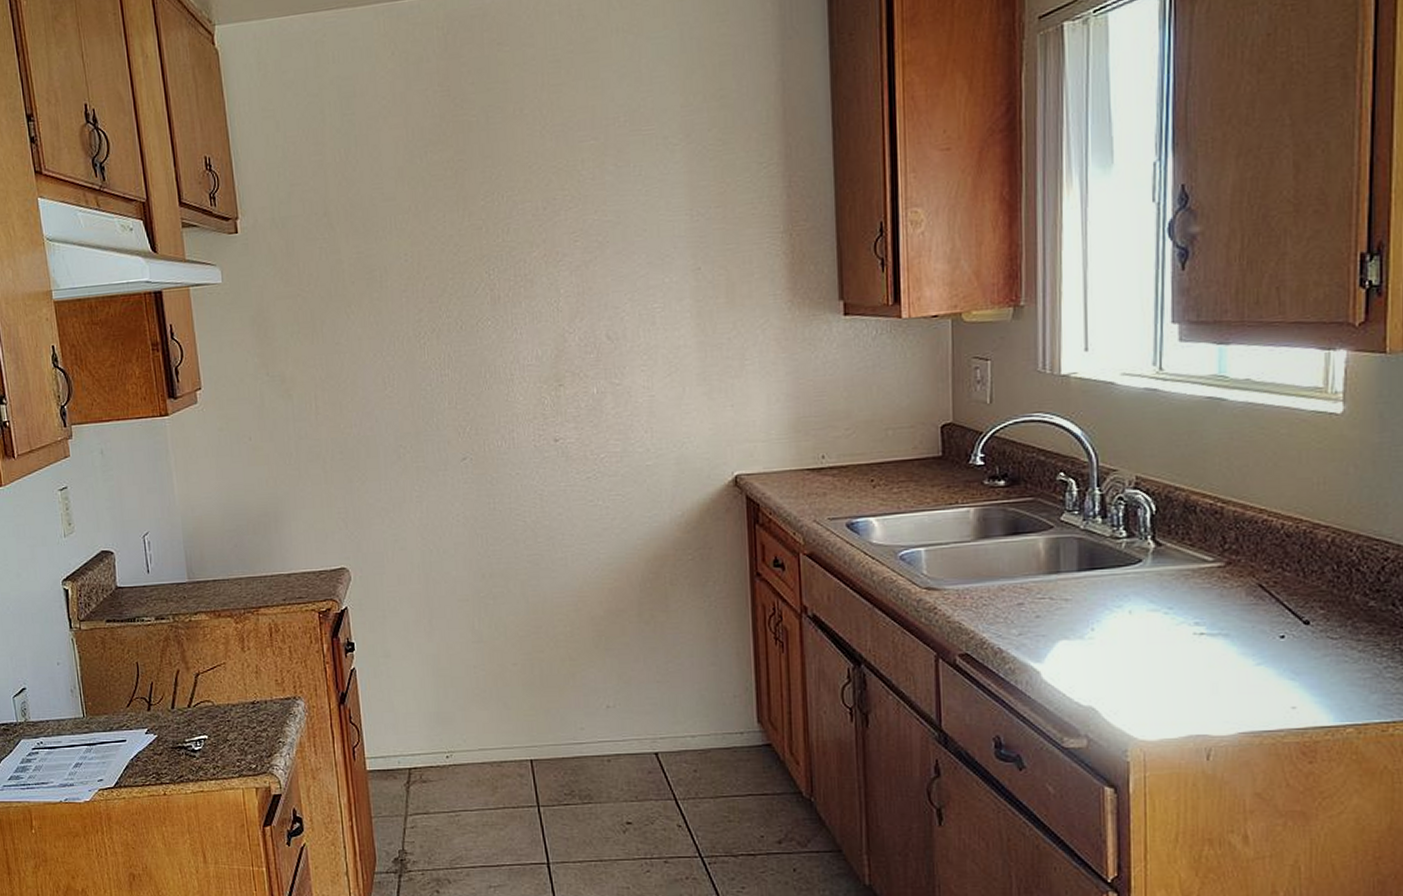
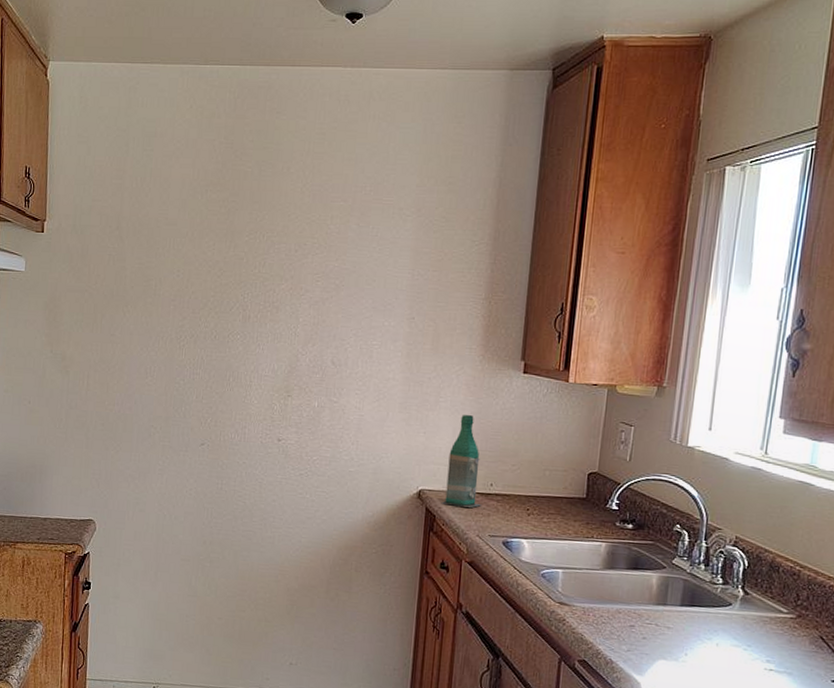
bottle: none [764,376,815,489] -> present [441,415,482,508]

